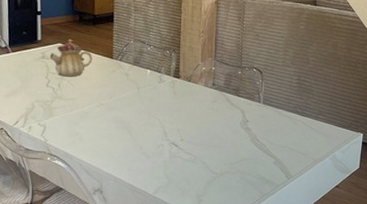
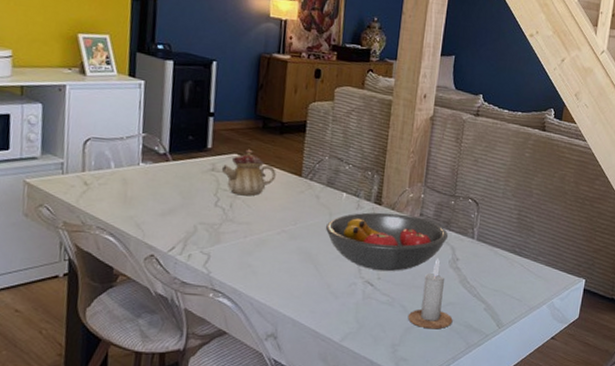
fruit bowl: none [135,84,238,134] -> present [325,212,449,272]
candle: none [208,121,247,182] -> present [407,258,453,329]

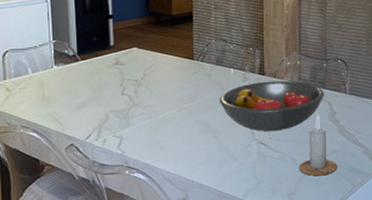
teapot: present [221,149,276,196] -> none [124,42,171,83]

